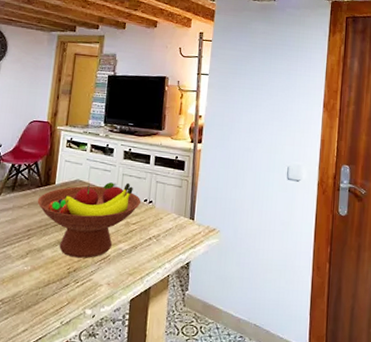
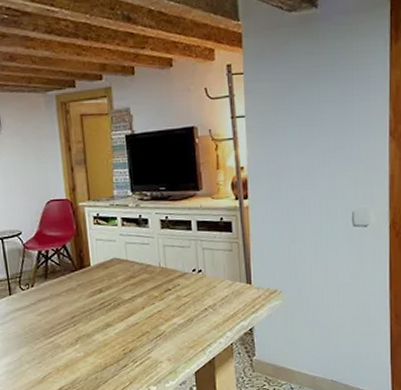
fruit bowl: present [37,182,142,258] -> none [75,253,190,339]

